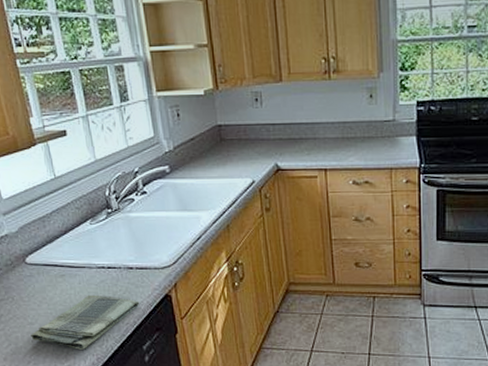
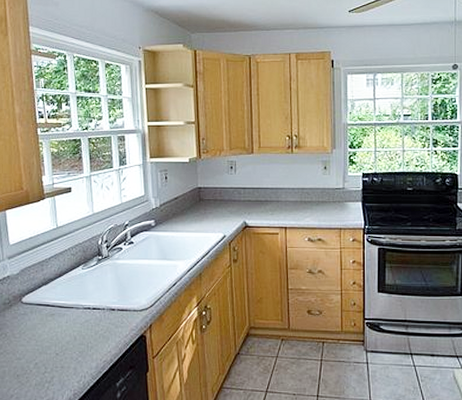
dish towel: present [30,295,140,350] -> none [17,333,118,385]

